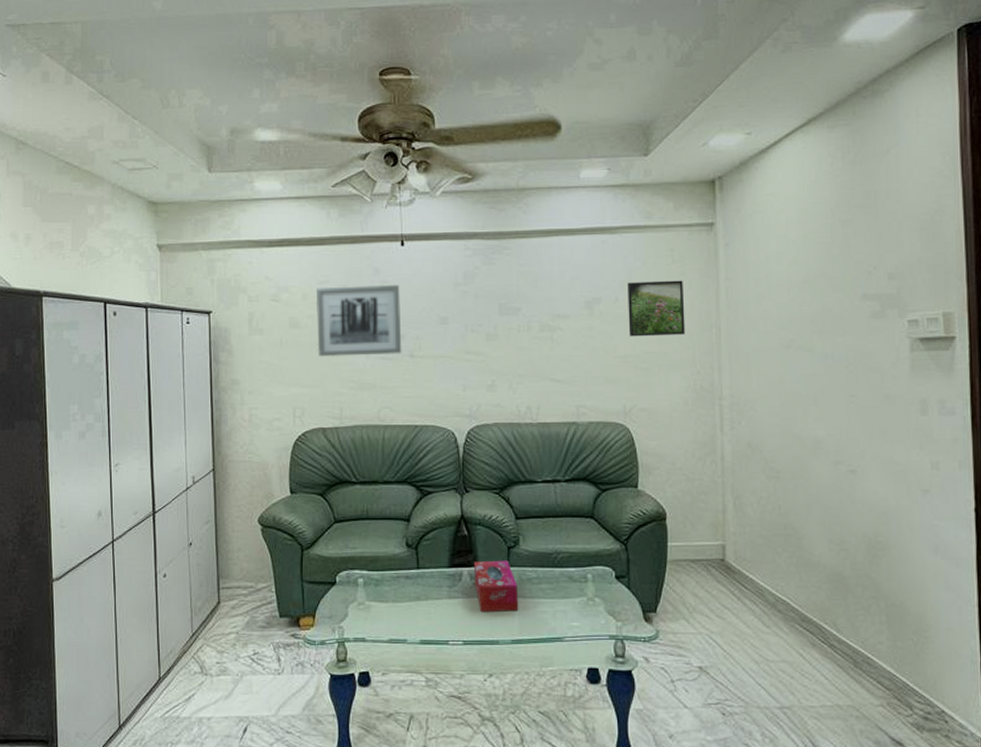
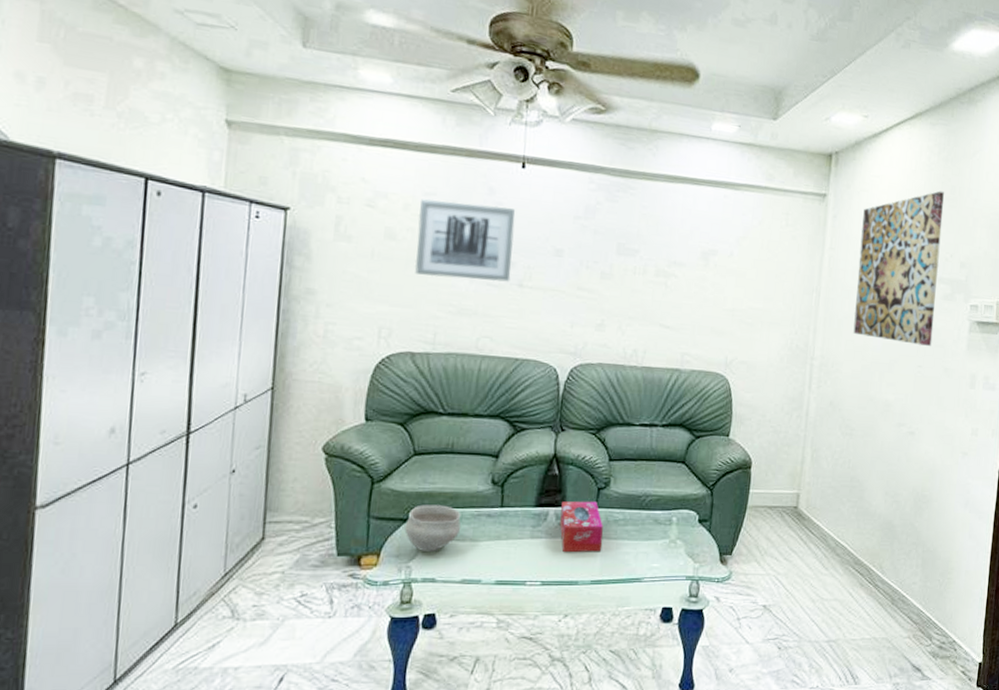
bowl: none [334,568,383,614] -> present [404,504,461,553]
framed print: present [627,280,686,337] -> none [738,239,793,296]
wall art: none [760,198,864,372] -> present [853,191,944,346]

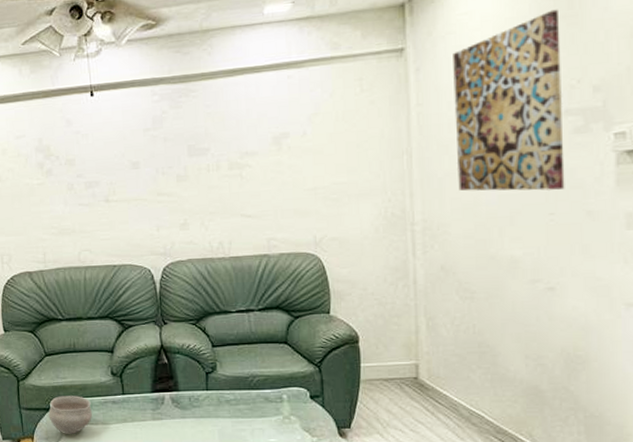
wall art: present [414,199,516,282] -> none [14,134,98,206]
tissue box: present [559,501,603,553] -> none [175,384,219,432]

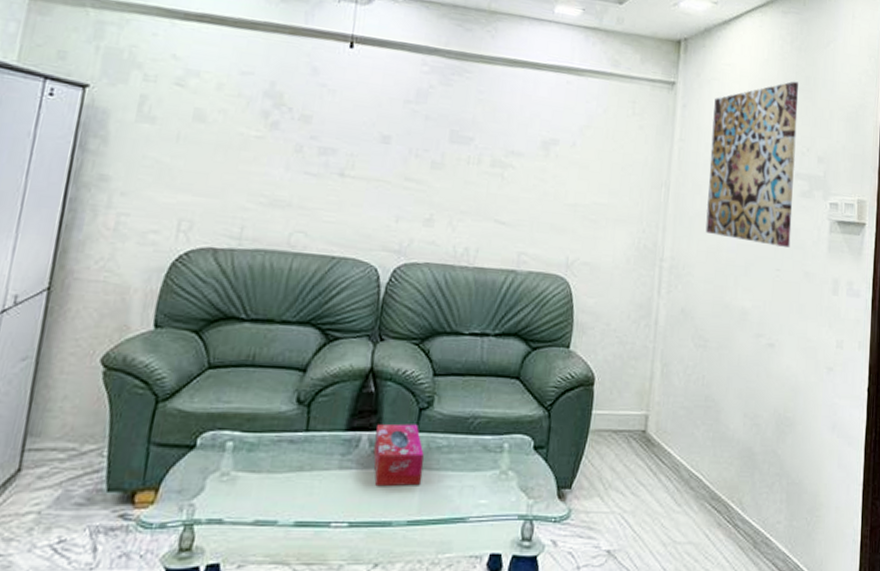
bowl: present [48,396,93,435] -> none [190,428,259,487]
tissue box: none [175,384,219,432] -> present [373,423,424,487]

